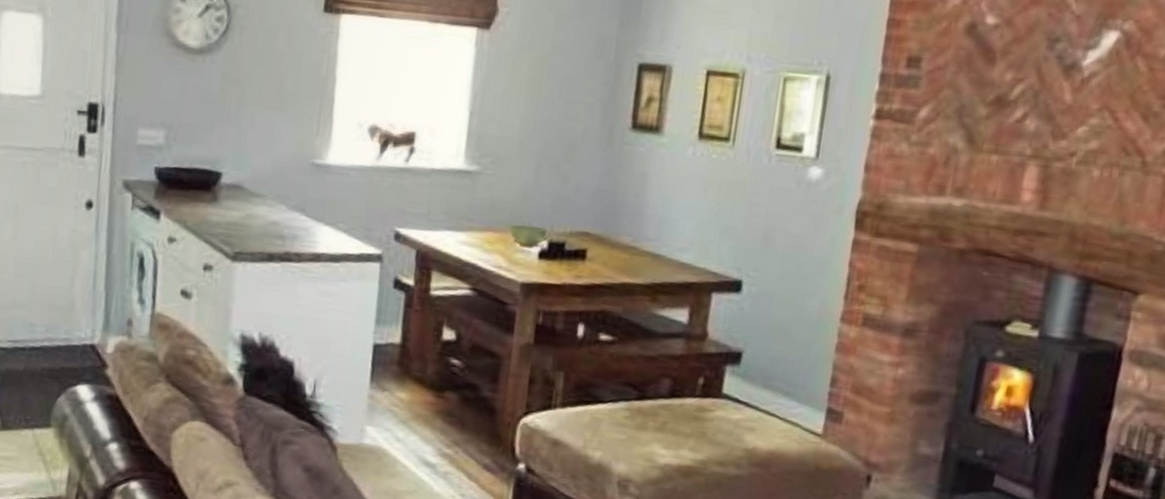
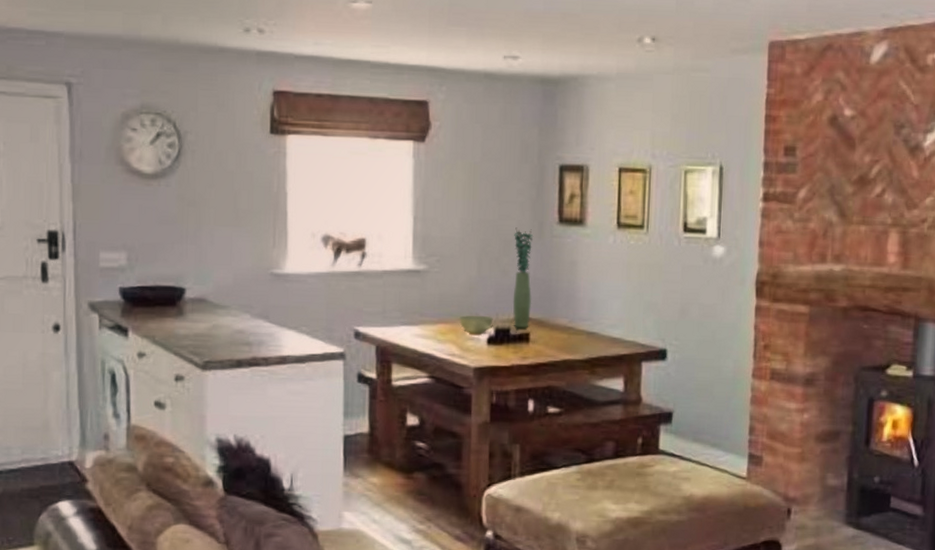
vase: none [569,131,602,248] -> present [512,227,534,333]

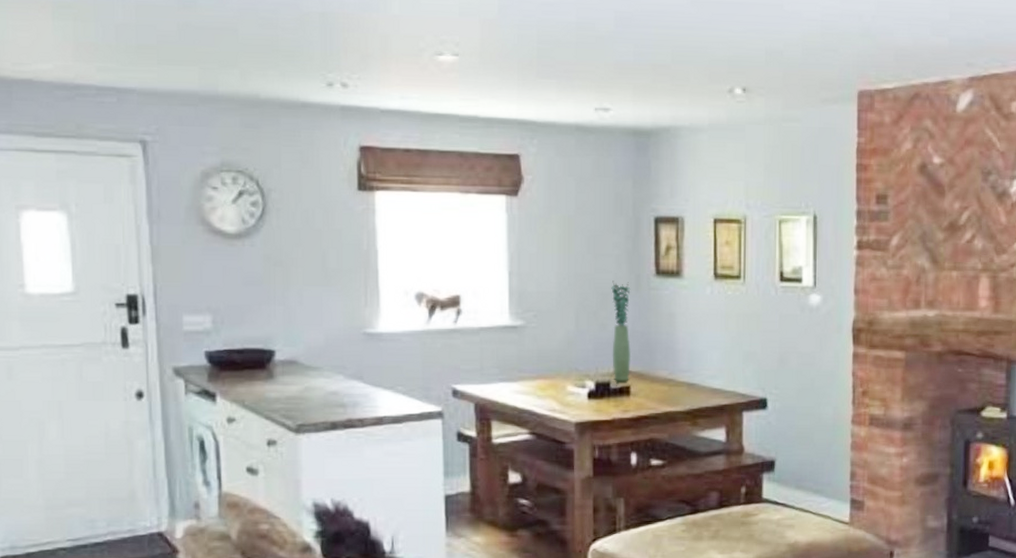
bowl: present [458,315,493,337] -> none [558,370,593,391]

